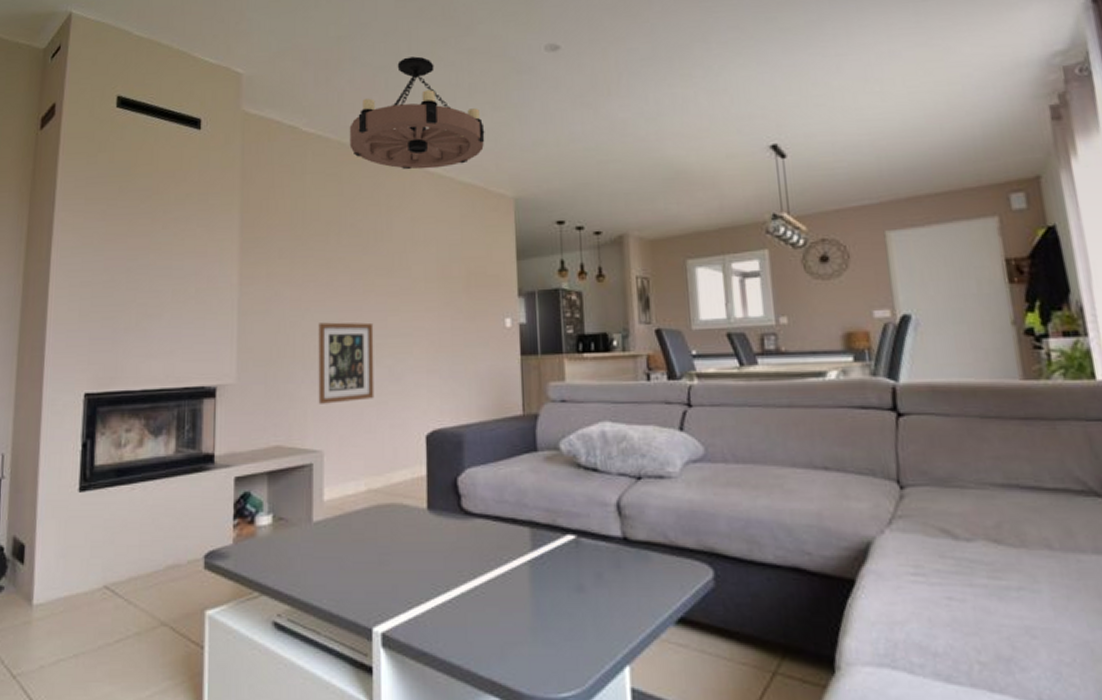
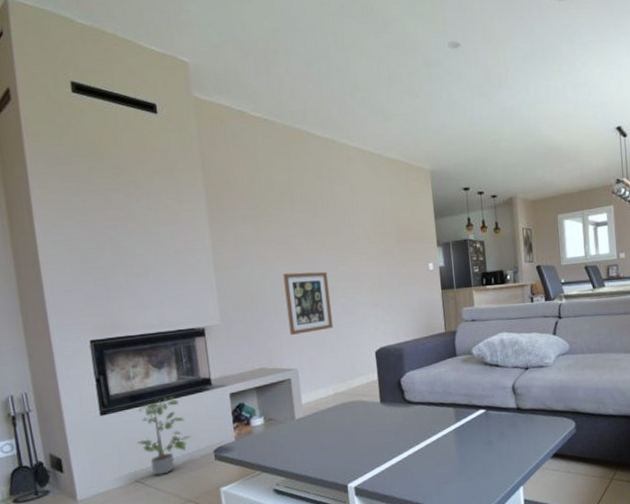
potted plant: none [115,473,180,584] -> present [137,395,192,476]
chandelier: present [349,56,485,170] -> none [291,50,405,149]

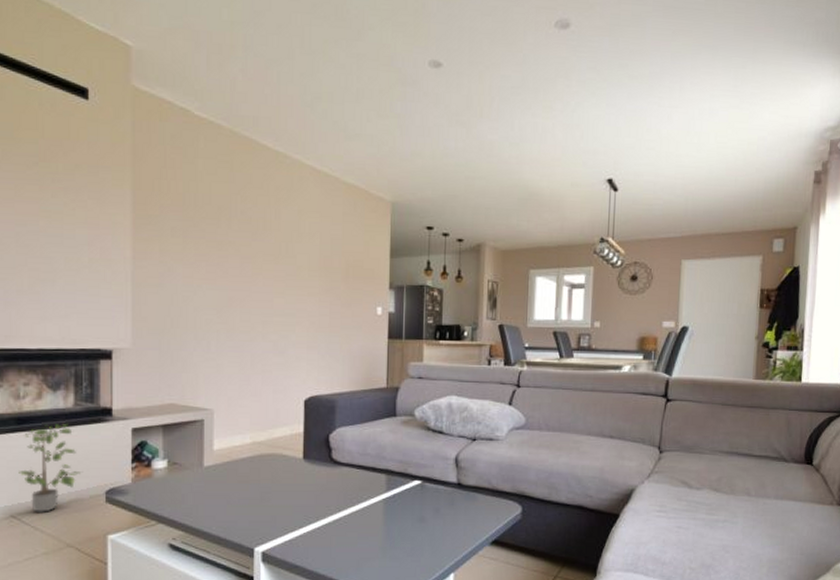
wall art: present [283,271,334,335] -> none [209,299,261,370]

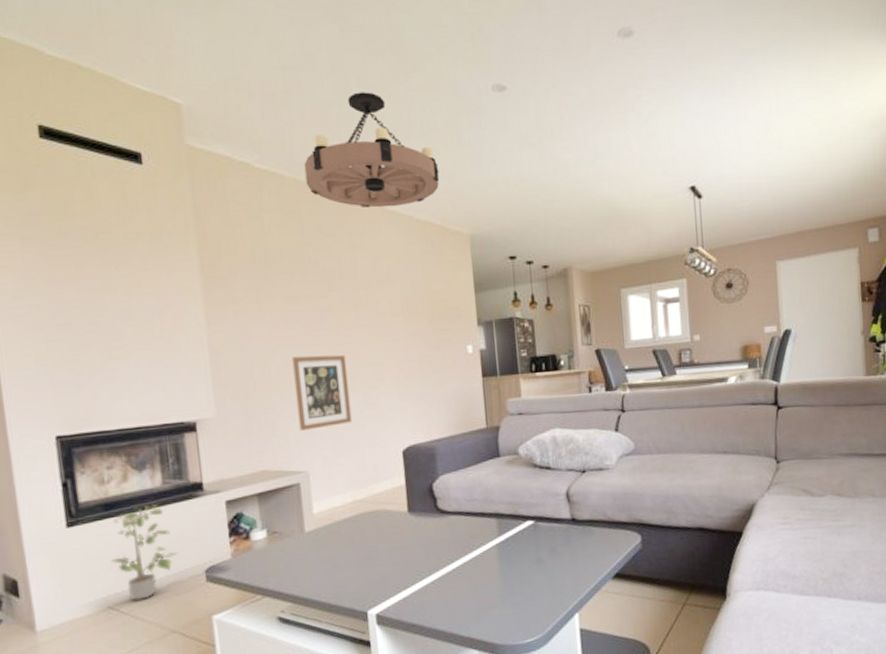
wall art: none [209,299,261,370] -> present [292,354,352,431]
chandelier: none [241,53,369,167] -> present [304,92,440,208]

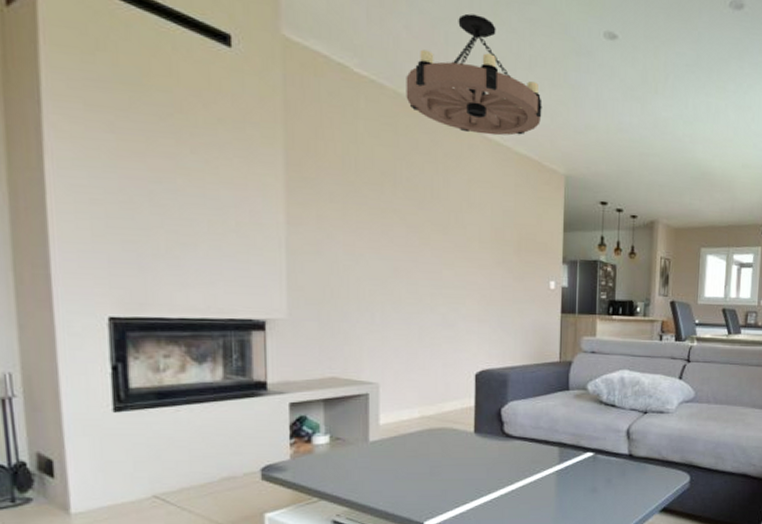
potted plant: present [111,503,178,602] -> none [161,397,234,493]
wall art: present [292,354,352,431] -> none [373,269,429,343]

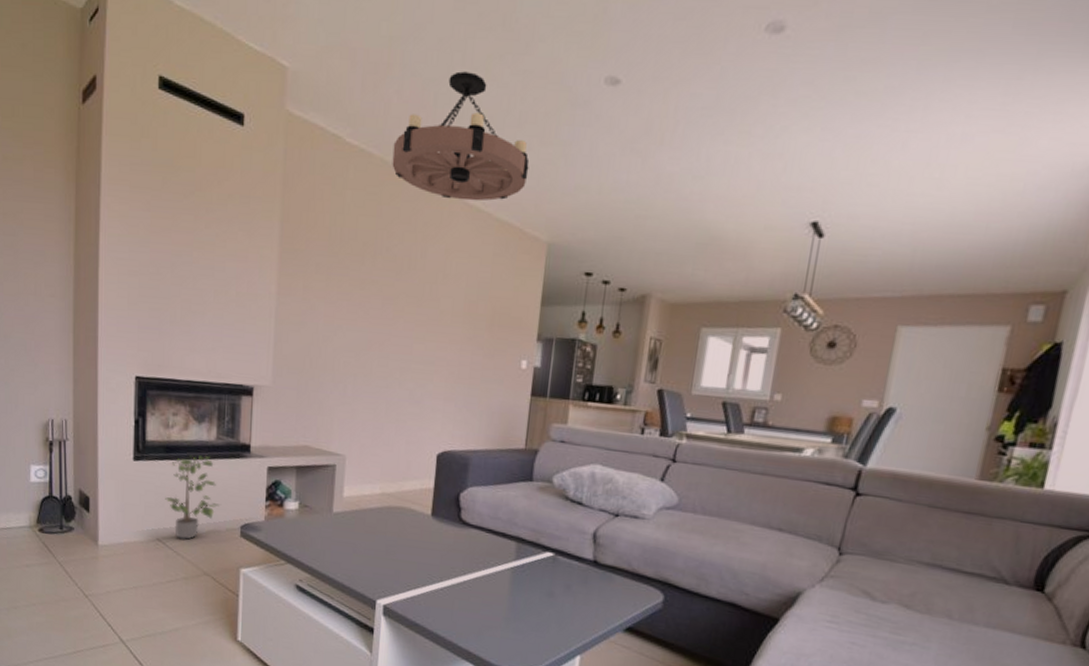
potted plant: none [161,397,234,493] -> present [165,455,220,540]

